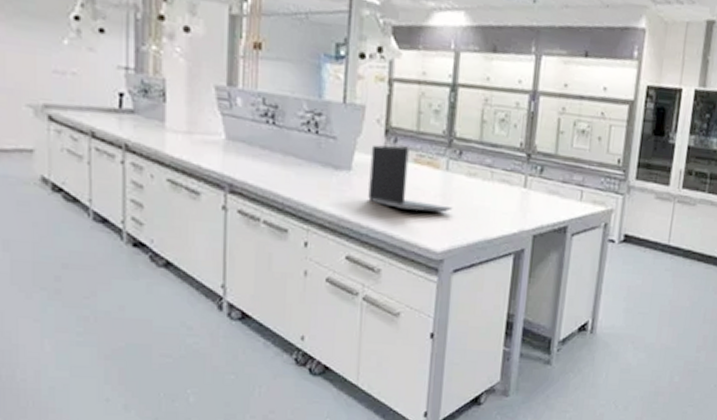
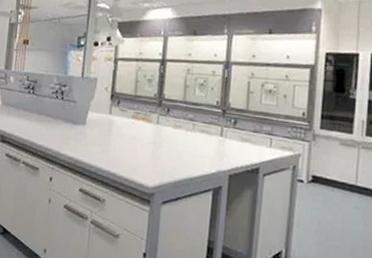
laptop computer: present [368,144,453,213] -> none [97,106,162,156]

